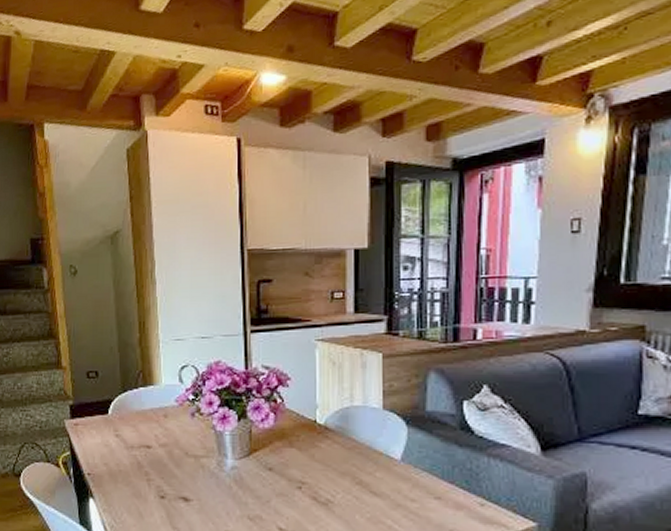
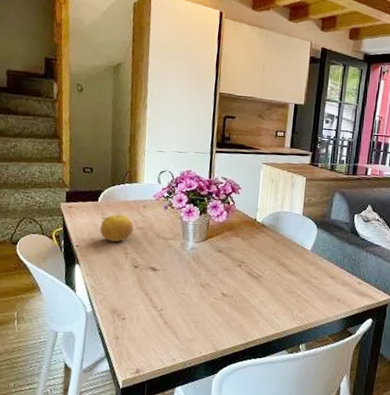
fruit: none [113,429,154,465] -> present [99,214,133,242]

